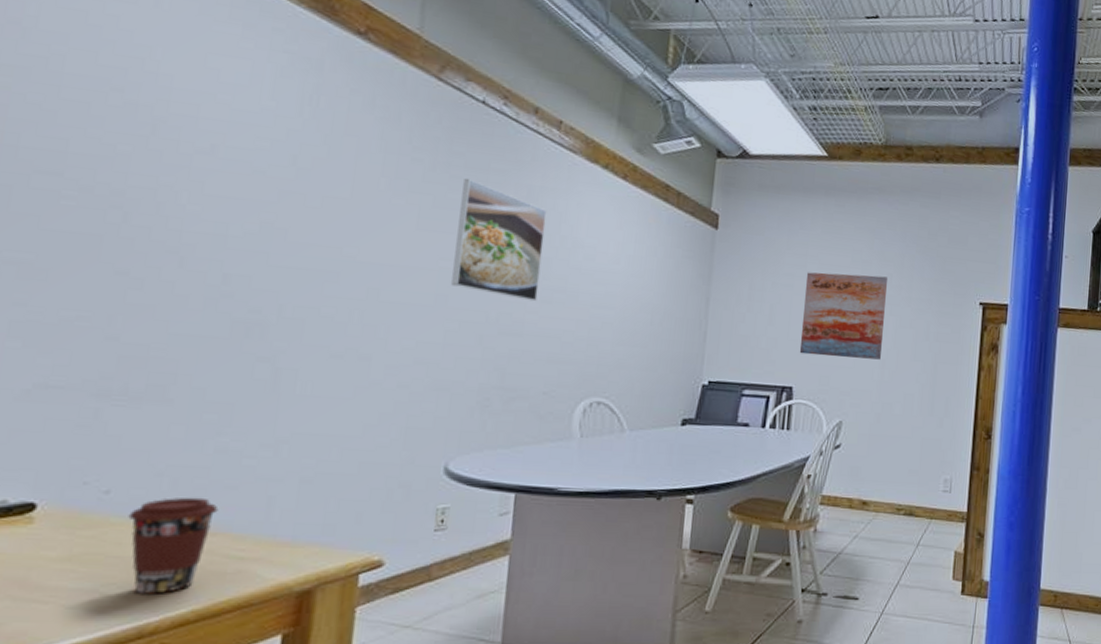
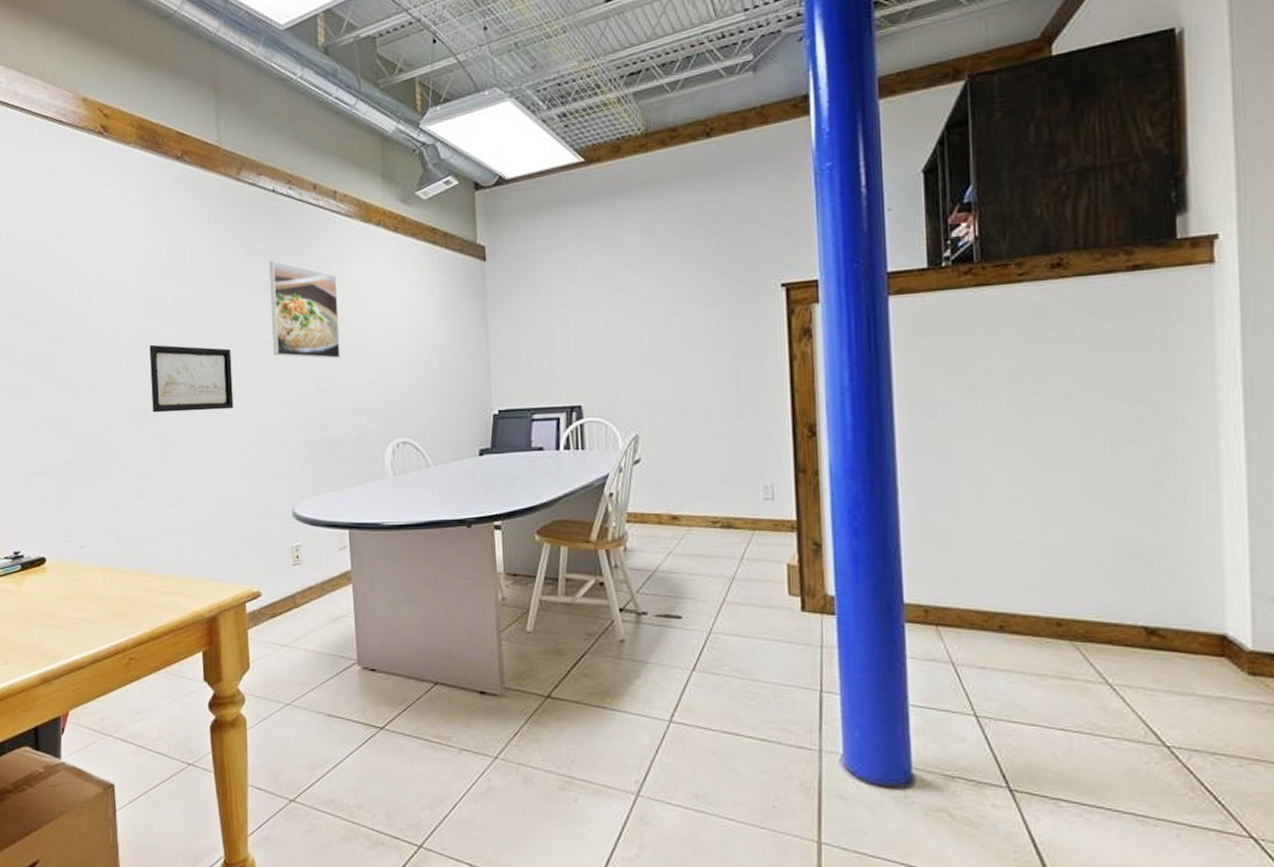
coffee cup: present [128,497,219,596] -> none [97,547,148,622]
wall art: none [262,244,393,339] -> present [149,344,234,413]
wall art: present [799,272,889,360] -> none [579,275,672,371]

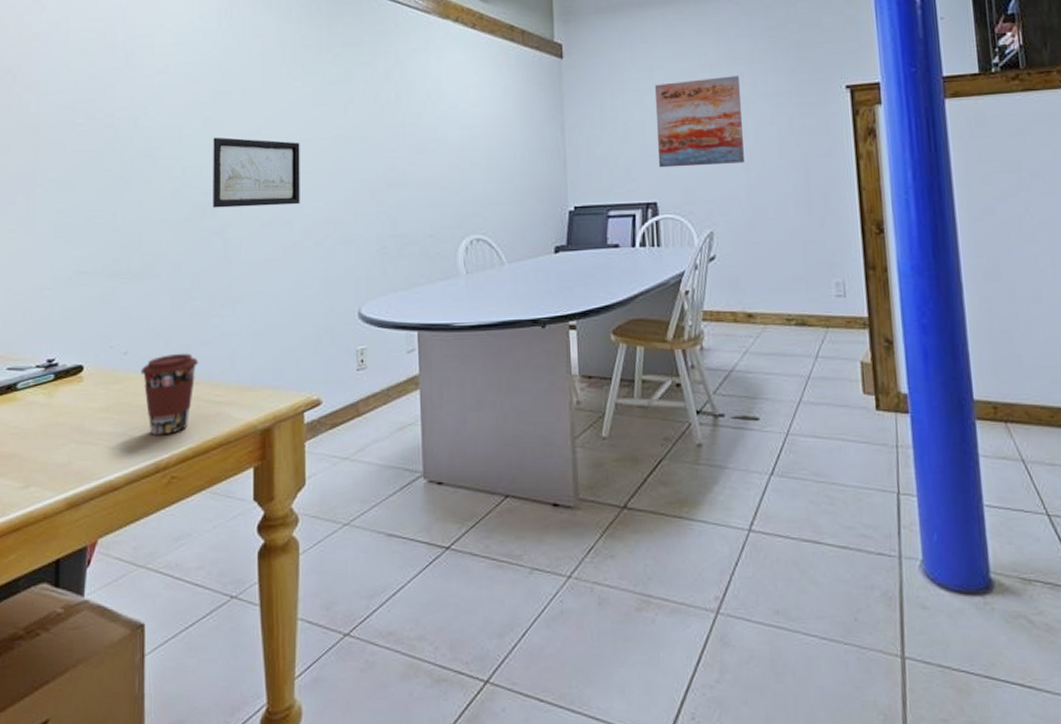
coffee cup: none [97,547,148,622] -> present [141,353,199,437]
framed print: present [269,260,340,359] -> none [344,53,414,154]
wall art: none [579,275,672,371] -> present [654,76,744,168]

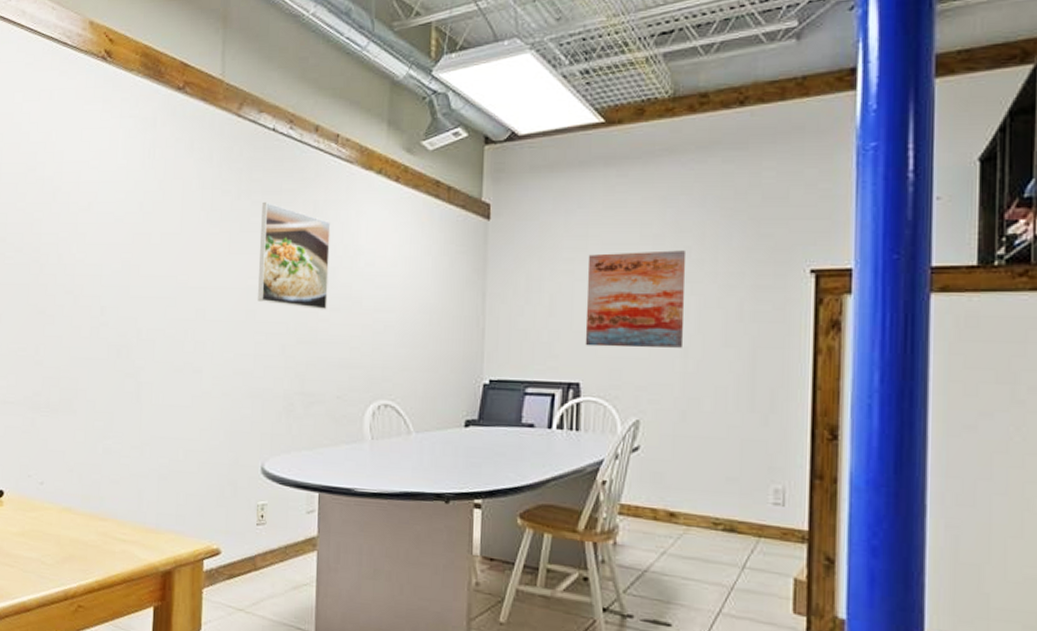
coffee cup: present [141,353,199,437] -> none [54,488,108,566]
wall art: present [213,137,300,208] -> none [127,279,214,354]
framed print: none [344,53,414,154] -> present [258,201,331,310]

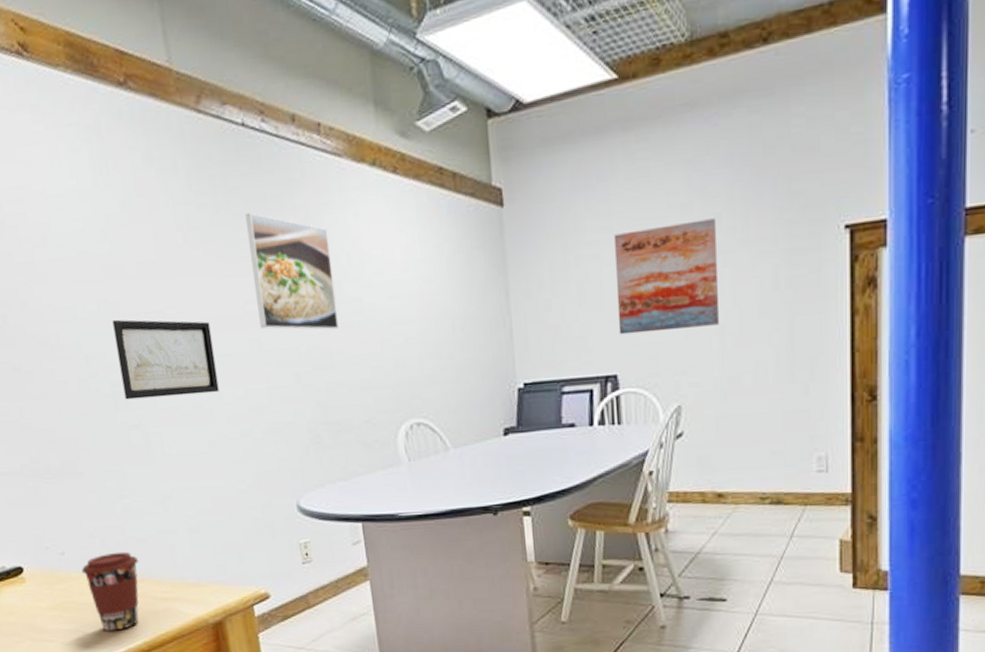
coffee cup: none [54,488,108,566] -> present [81,551,139,632]
wall art: none [127,279,214,354] -> present [112,319,220,400]

